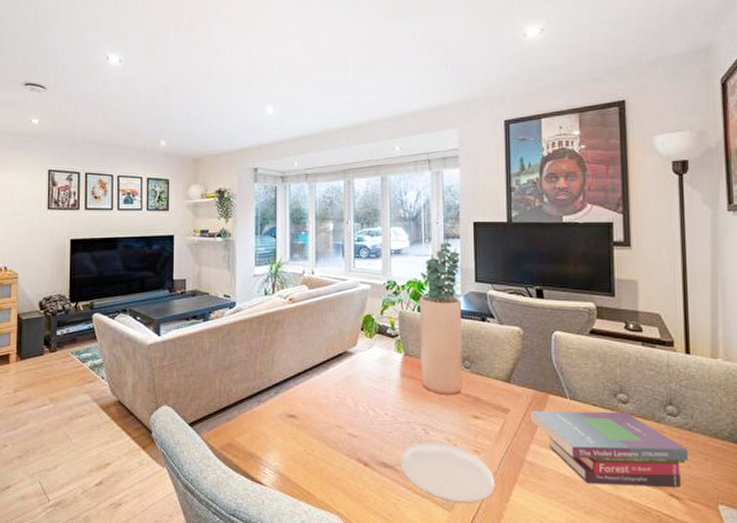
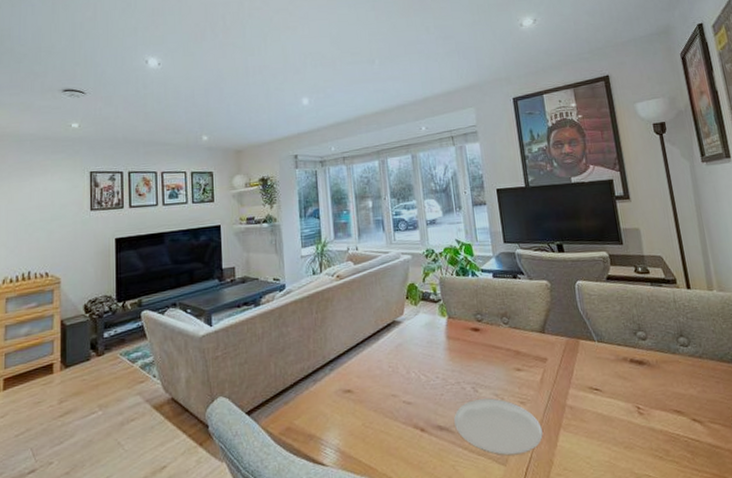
vase: present [419,236,462,395] -> none [456,203,503,352]
books: present [530,411,689,487] -> none [565,347,704,420]

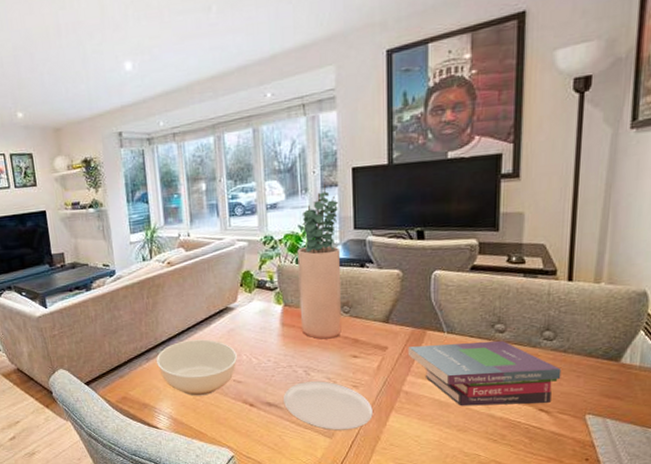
bowl: none [323,356,407,422] -> present [156,339,238,396]
vase: none [456,203,503,352] -> present [297,184,342,339]
books: none [565,347,704,420] -> present [407,340,562,407]

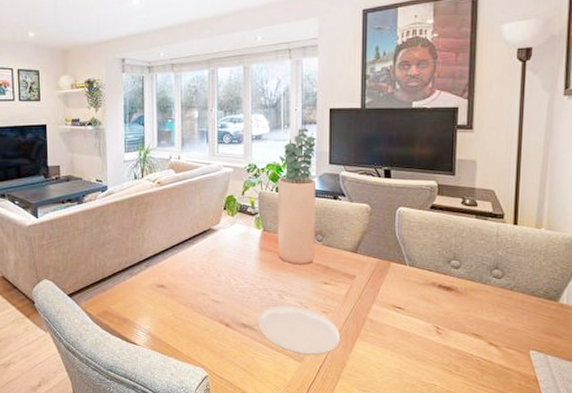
bowl: present [156,339,238,396] -> none [139,258,218,314]
books: present [407,340,562,407] -> none [373,275,509,337]

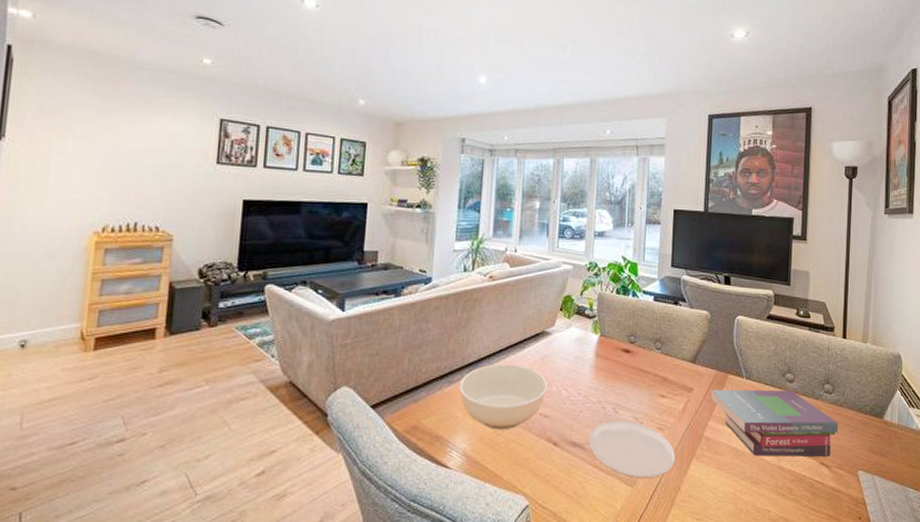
bowl: none [139,258,218,314] -> present [458,364,548,430]
vase: present [277,122,317,265] -> none [614,221,659,375]
books: none [373,275,509,337] -> present [710,390,839,457]

